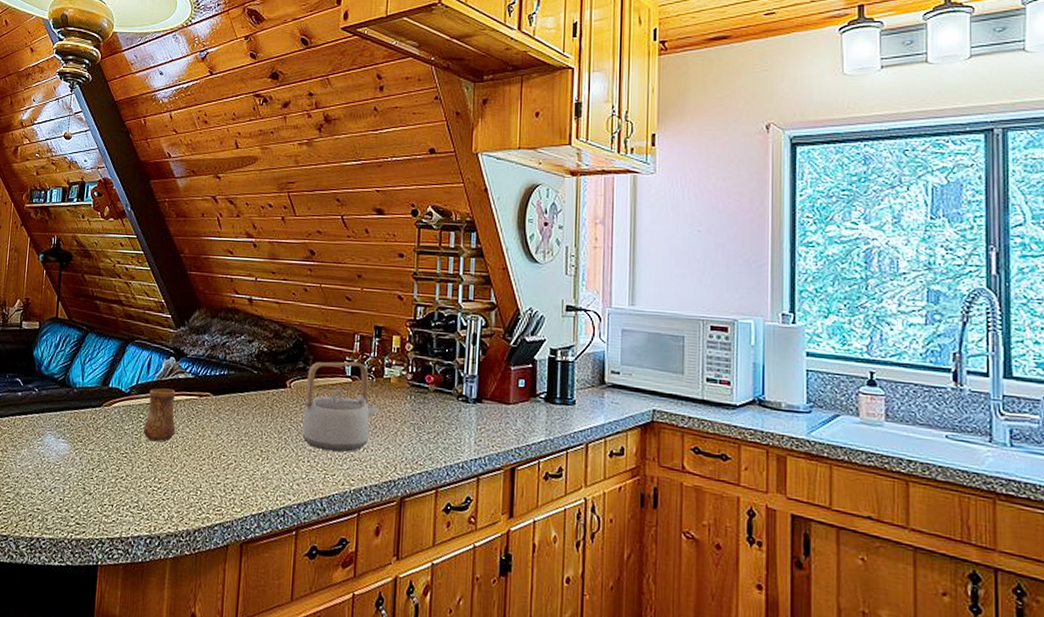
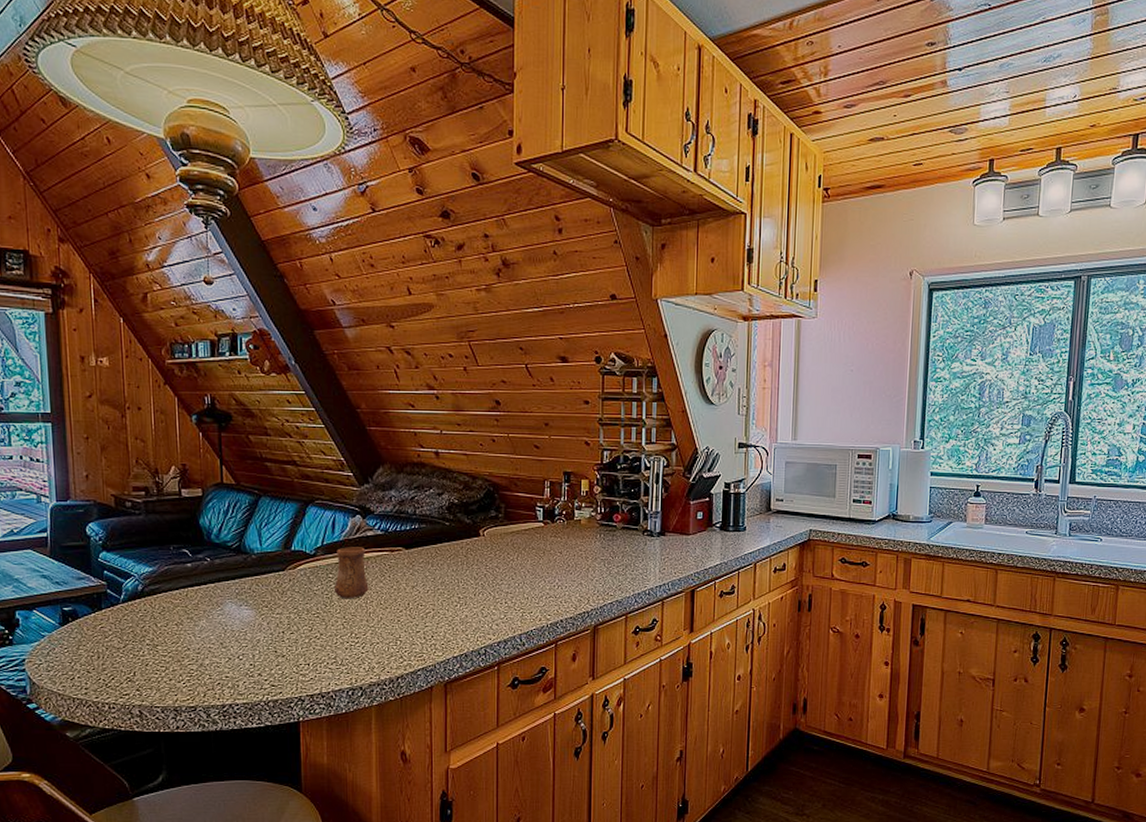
teapot: present [302,361,379,452] -> none [498,507,571,592]

